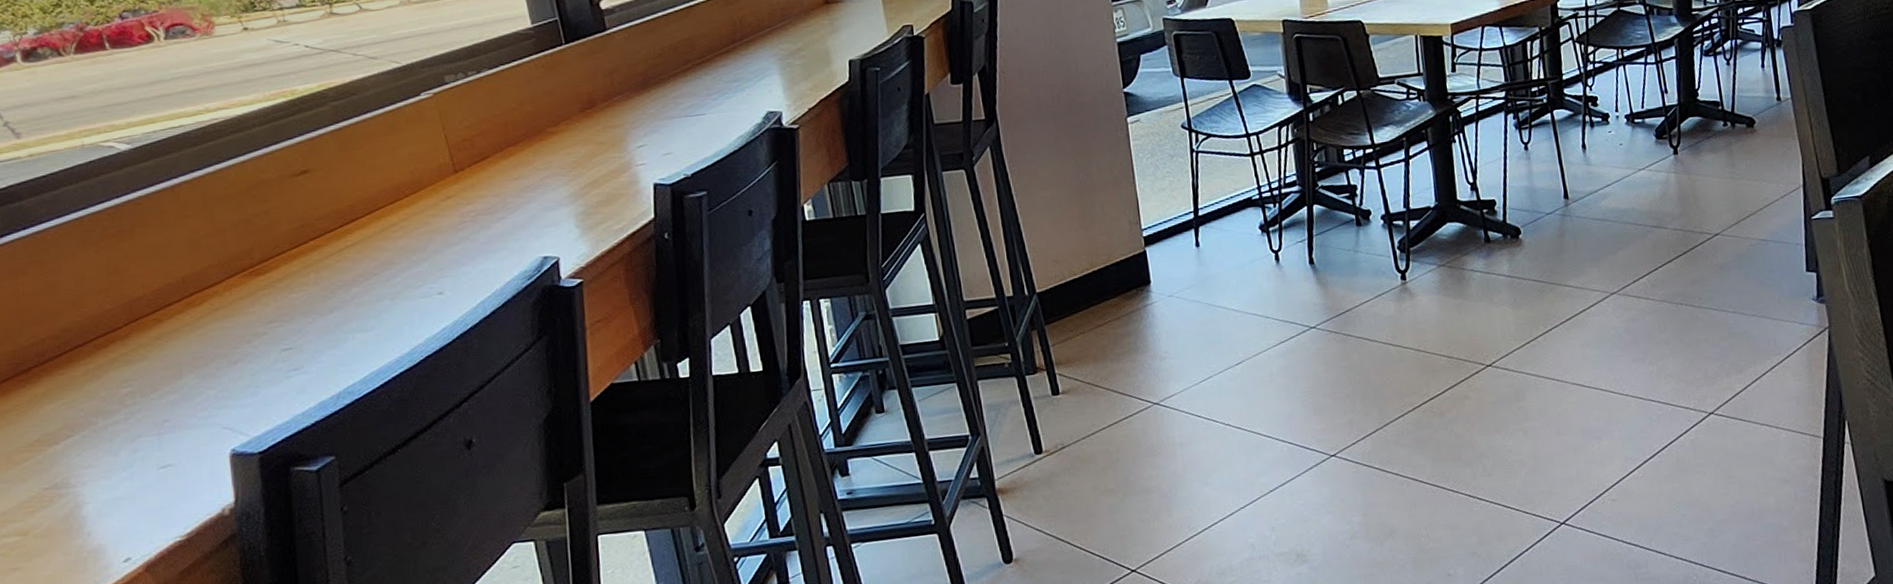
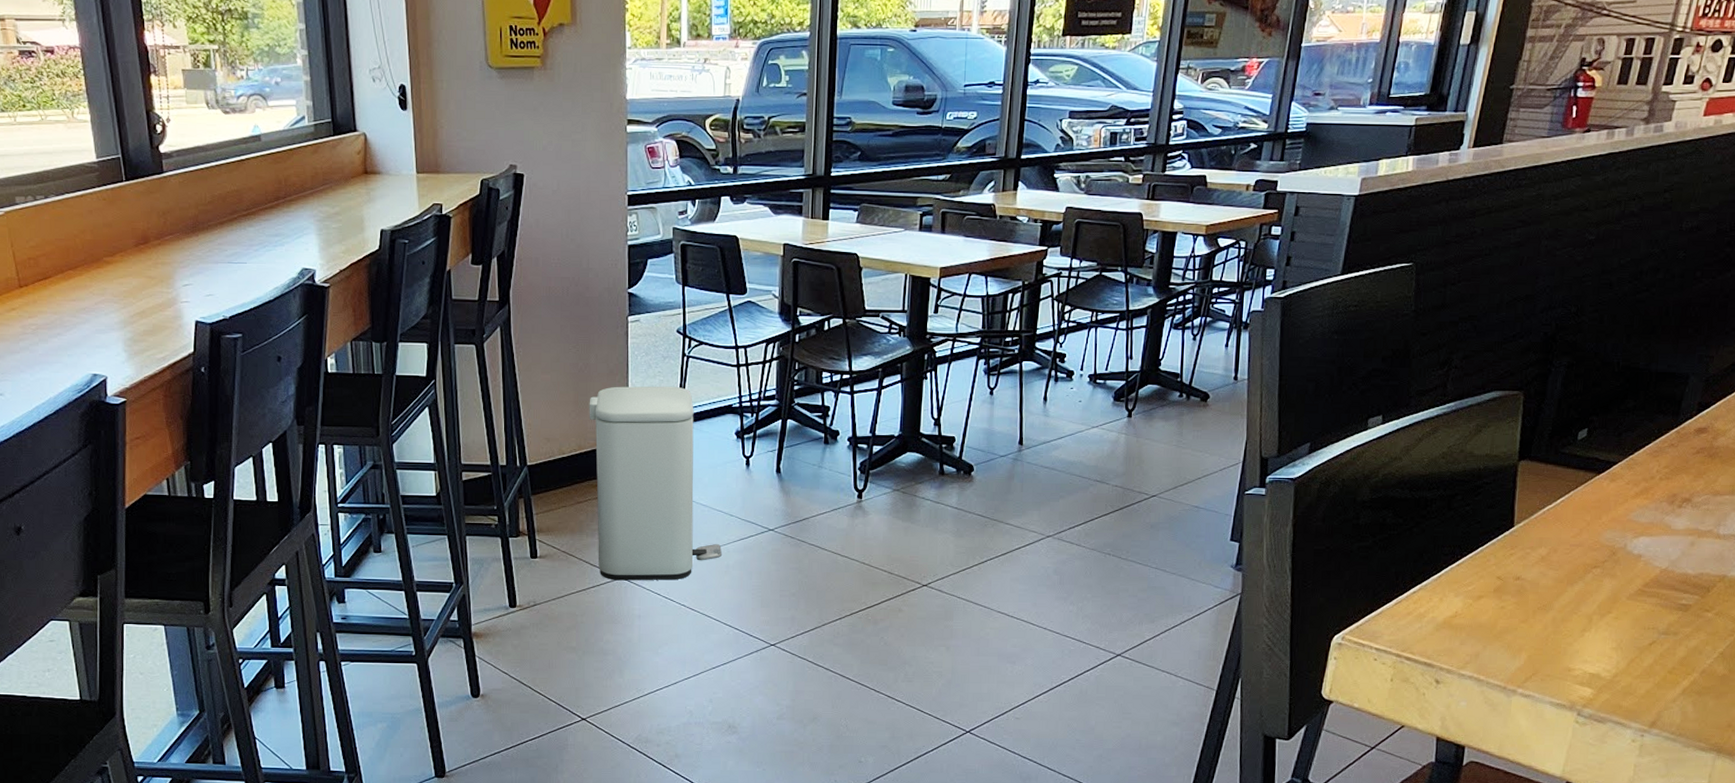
pedal bin: none [1096,185,1264,408] -> present [589,386,723,581]

